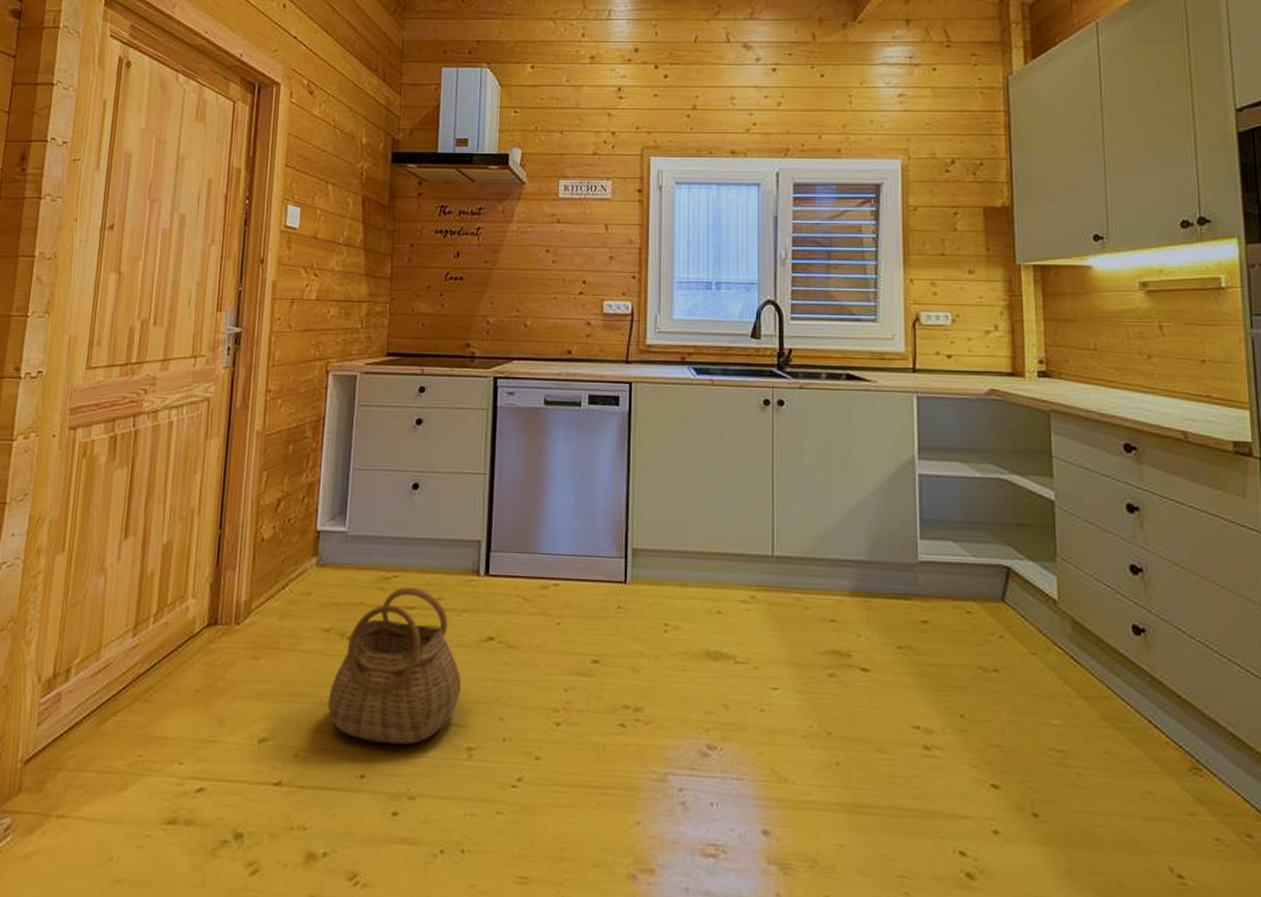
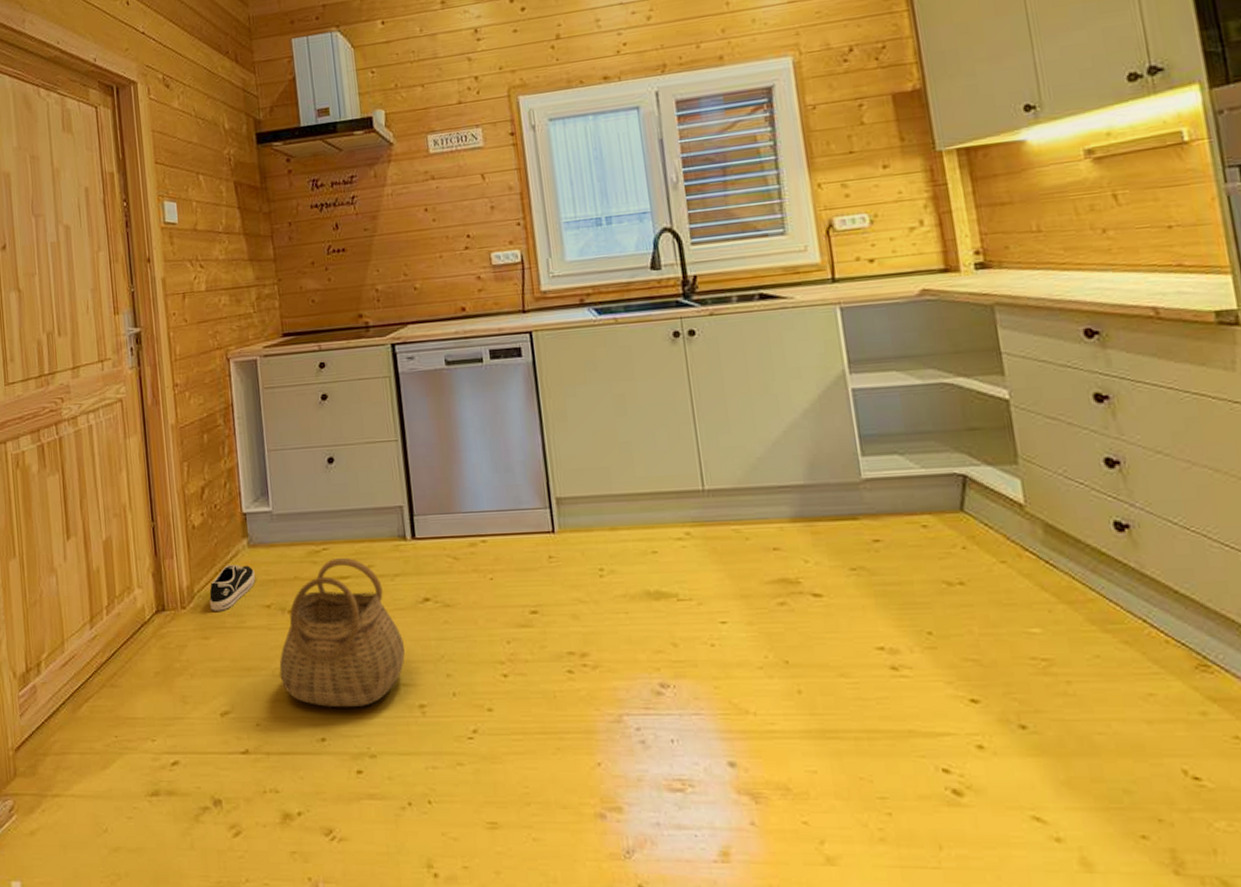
shoe: none [265,583,319,631] -> present [209,564,255,611]

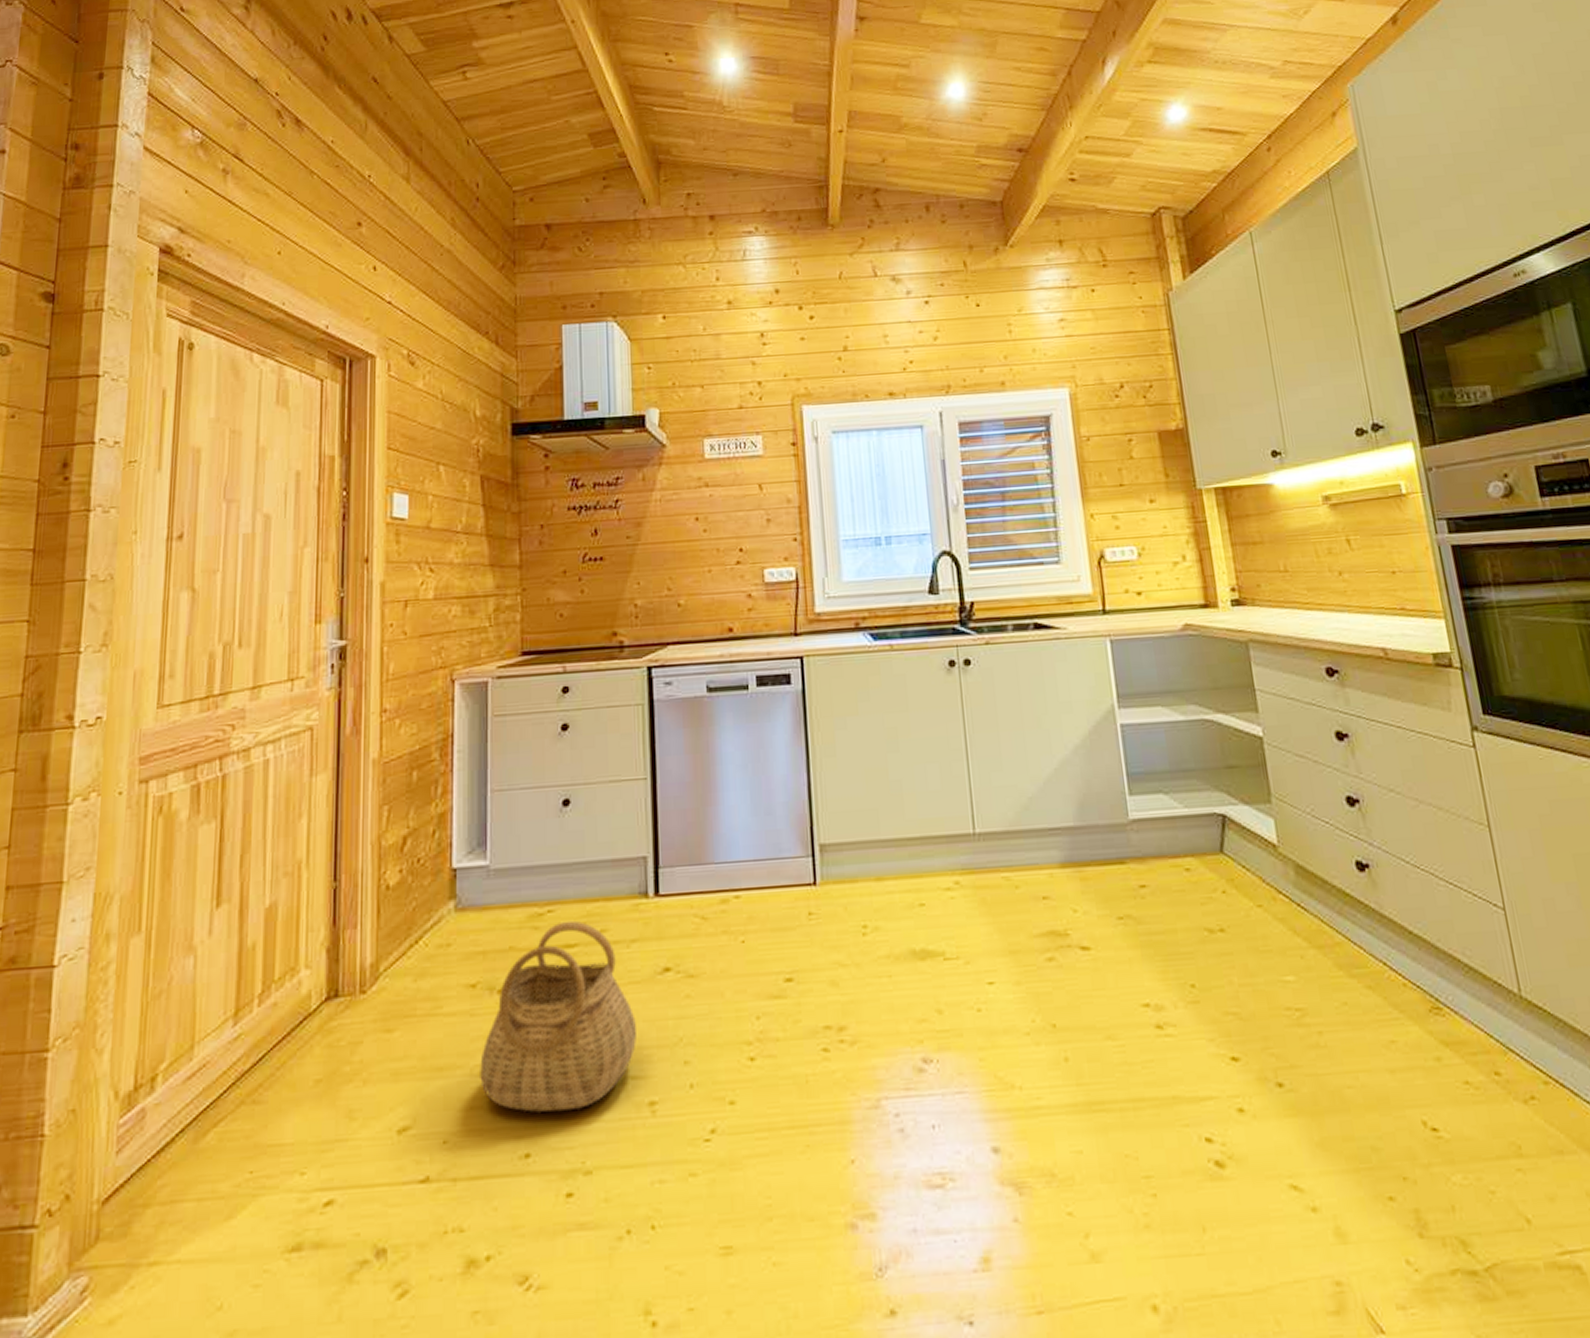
shoe: present [209,564,255,611] -> none [397,934,460,995]

